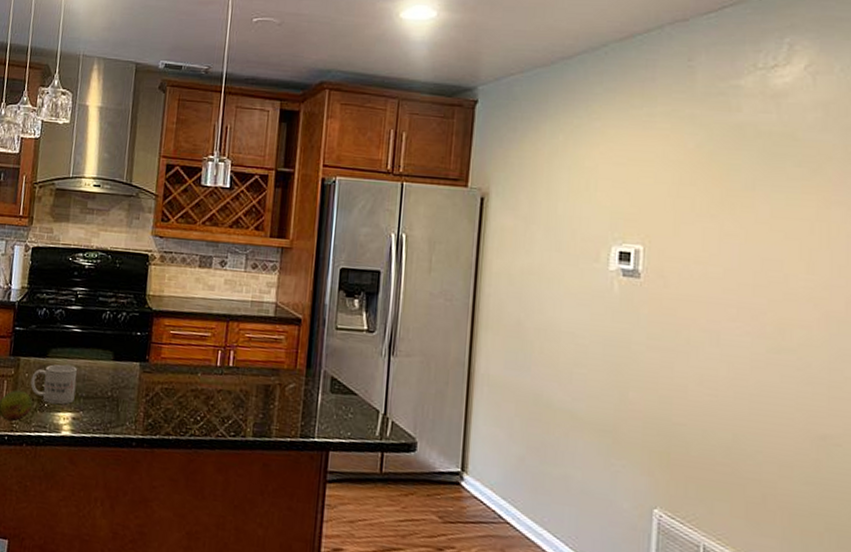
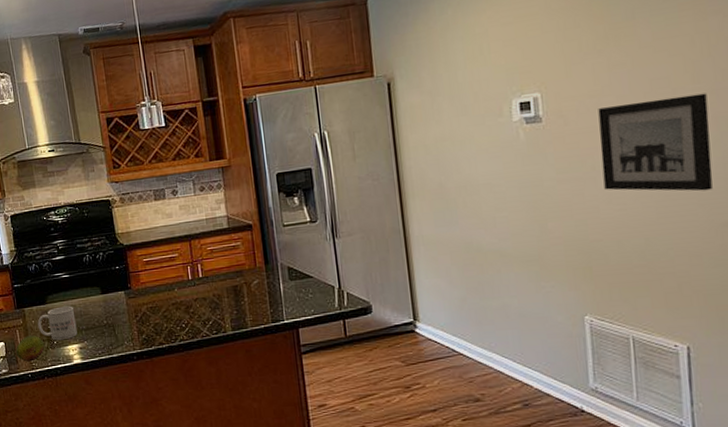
wall art: none [697,277,820,395] -> present [598,93,713,191]

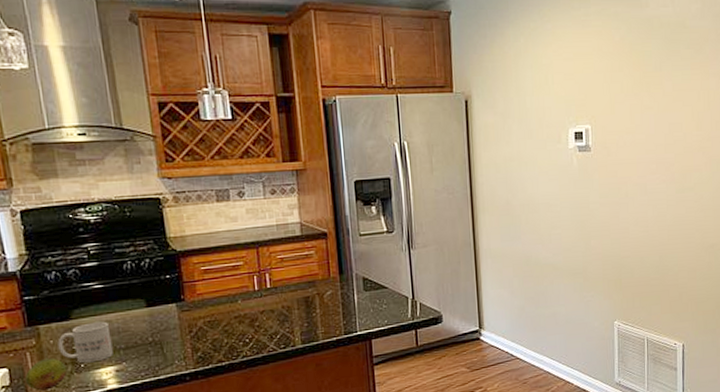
wall art: present [598,93,713,191] -> none [632,139,706,219]

